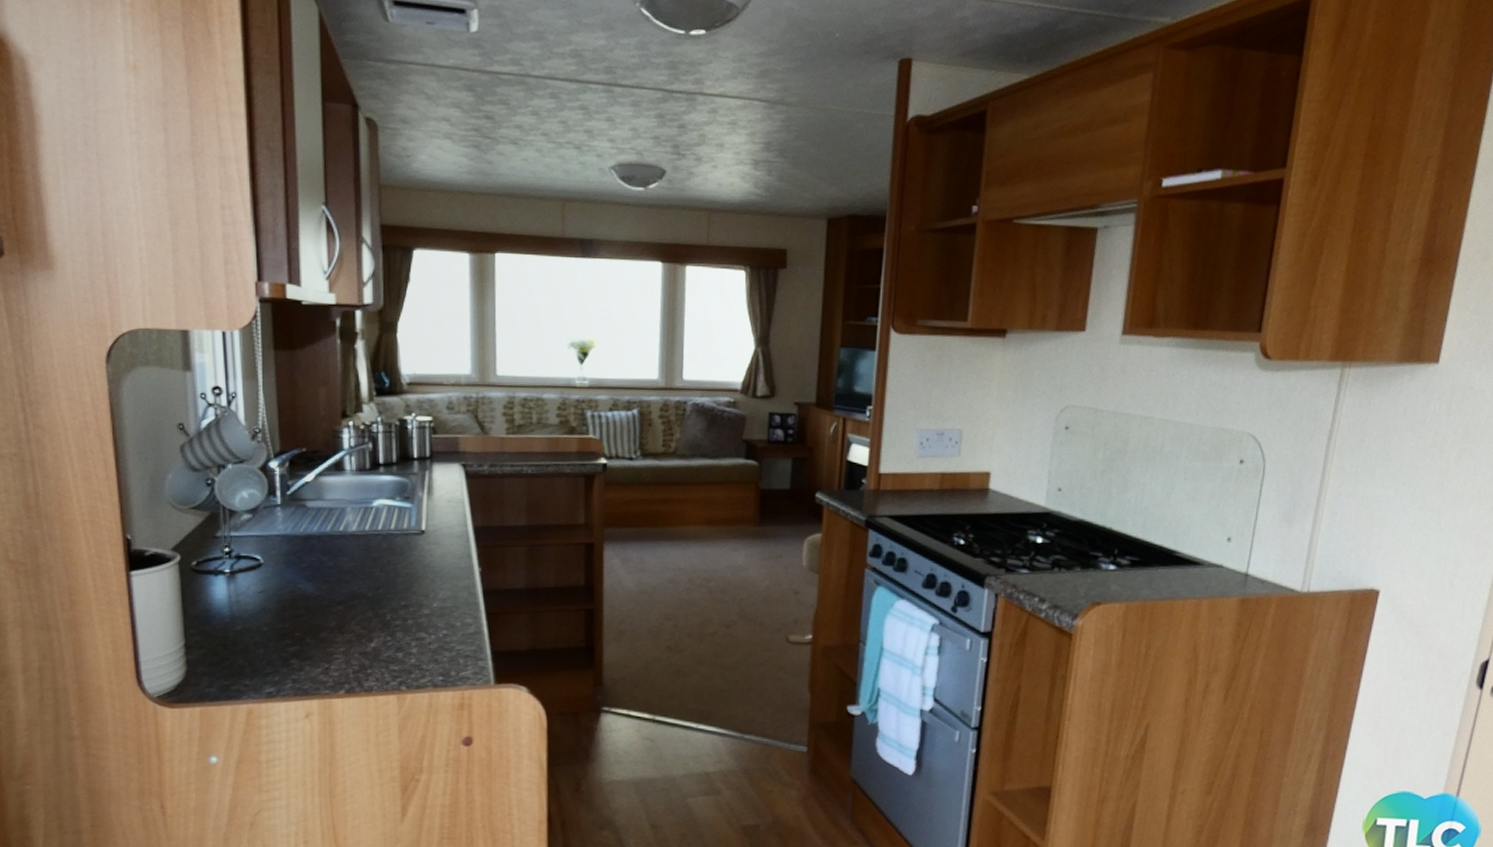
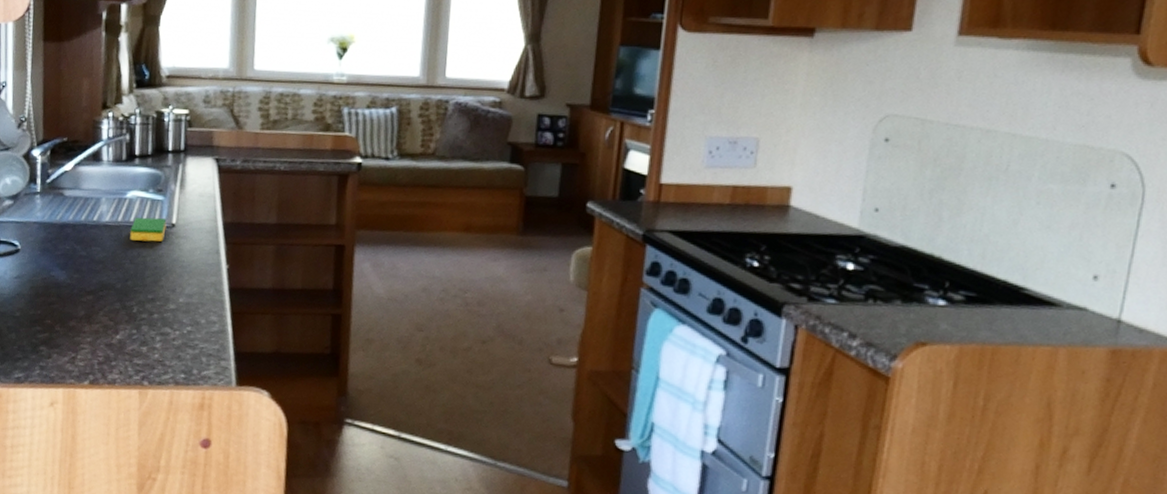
dish sponge: none [379,525,416,549] -> present [130,217,167,242]

